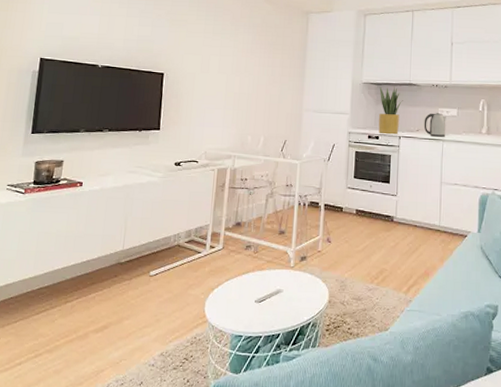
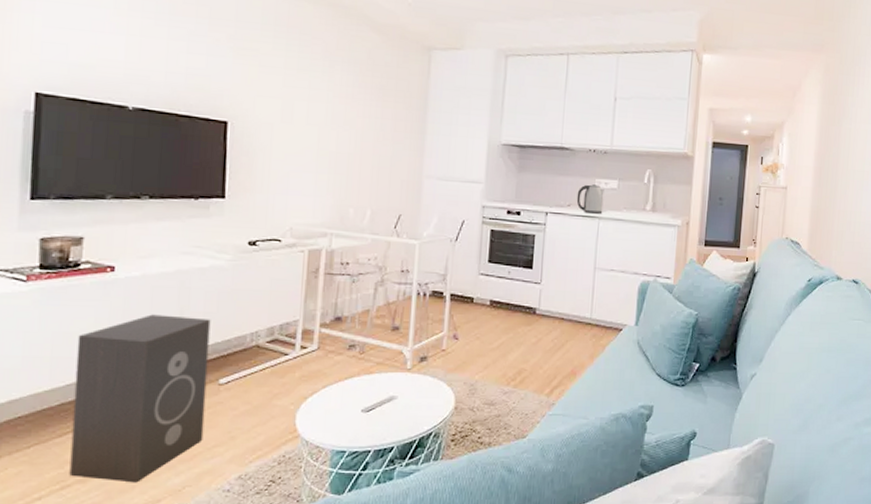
speaker: none [41,219,146,355] -> present [69,314,211,483]
planter: present [378,86,402,135] -> none [520,150,551,210]

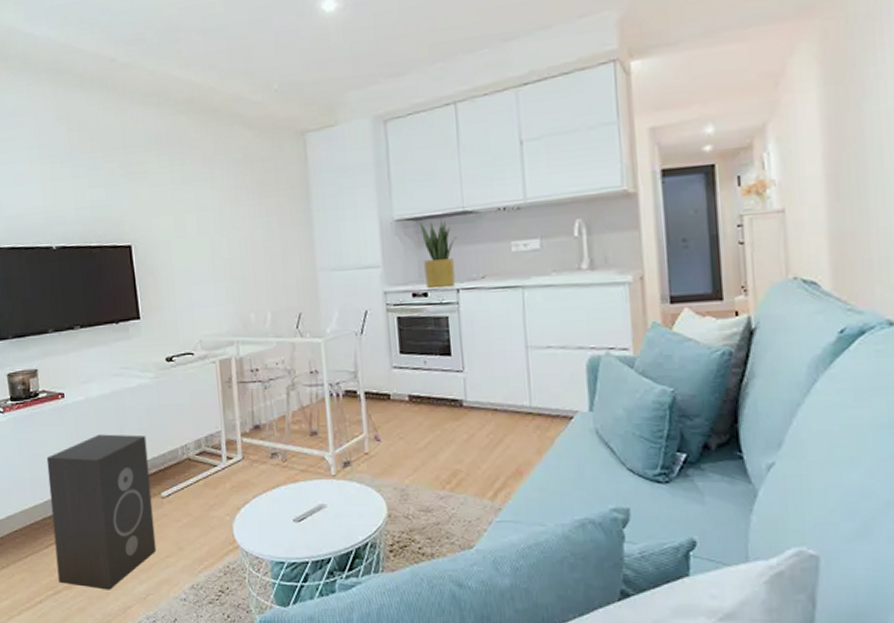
planter: none [520,150,551,210] -> present [419,219,456,289]
kettle: present [576,184,604,215] -> none [490,248,526,285]

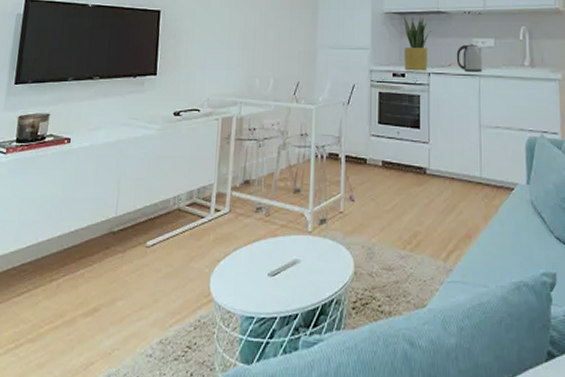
speaker: present [46,434,157,590] -> none [23,181,142,344]
kettle: none [490,248,526,285] -> present [456,44,483,73]

